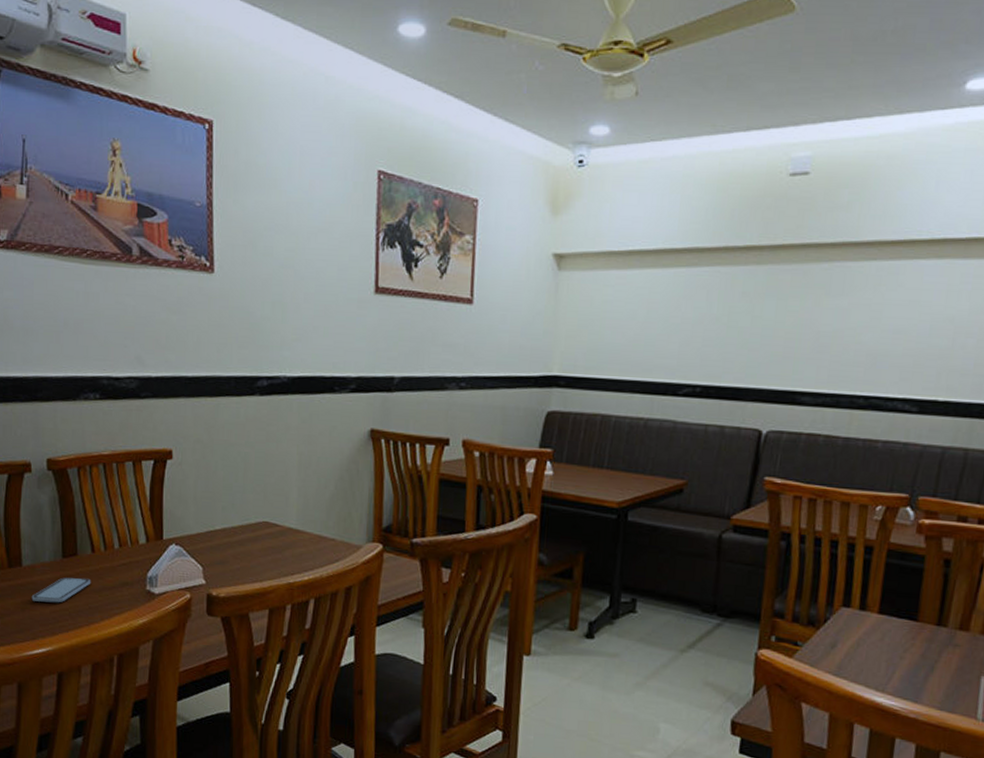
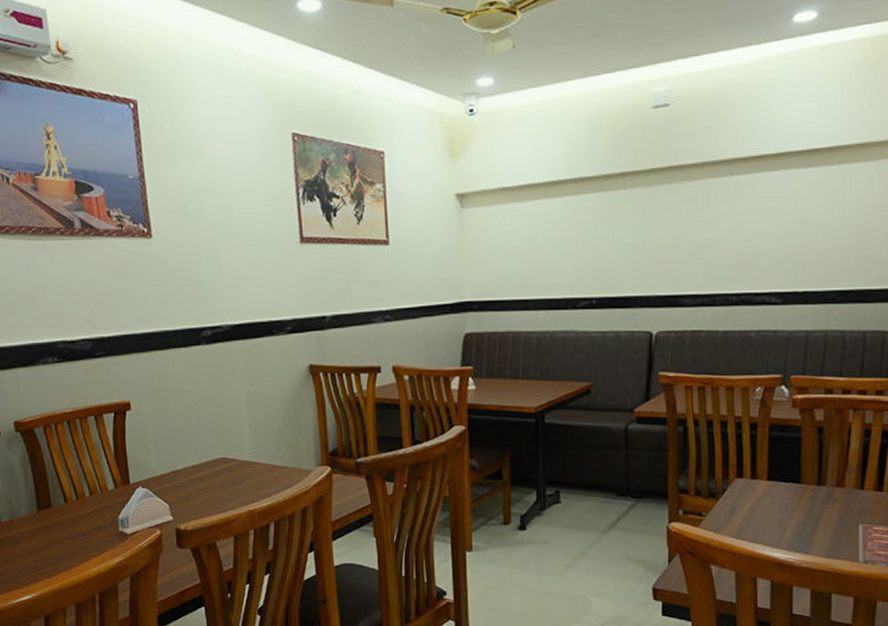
smartphone: present [31,577,91,603] -> none [12,526,67,553]

